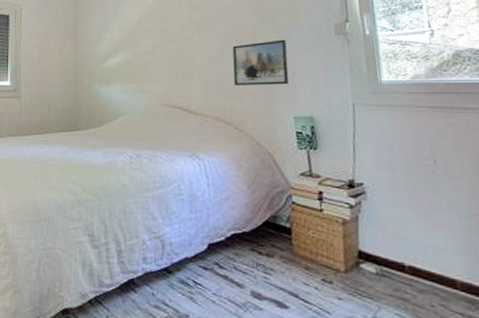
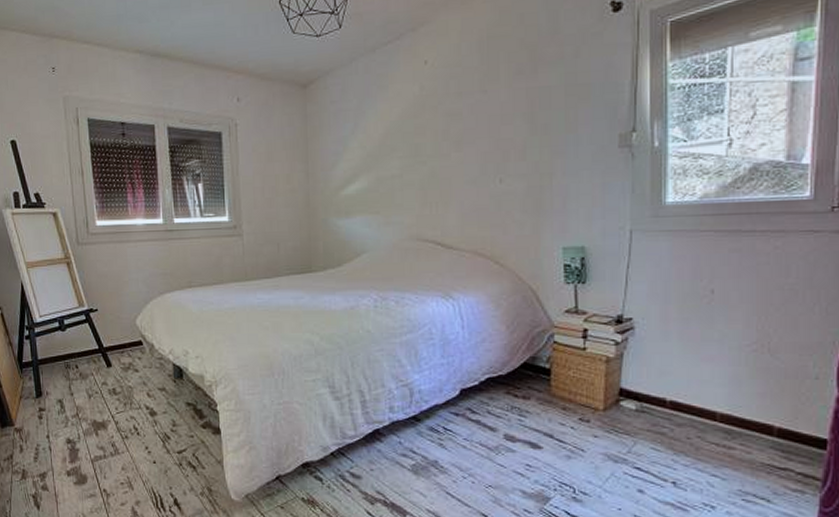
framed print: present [232,39,289,85] -> none [497,155,561,213]

